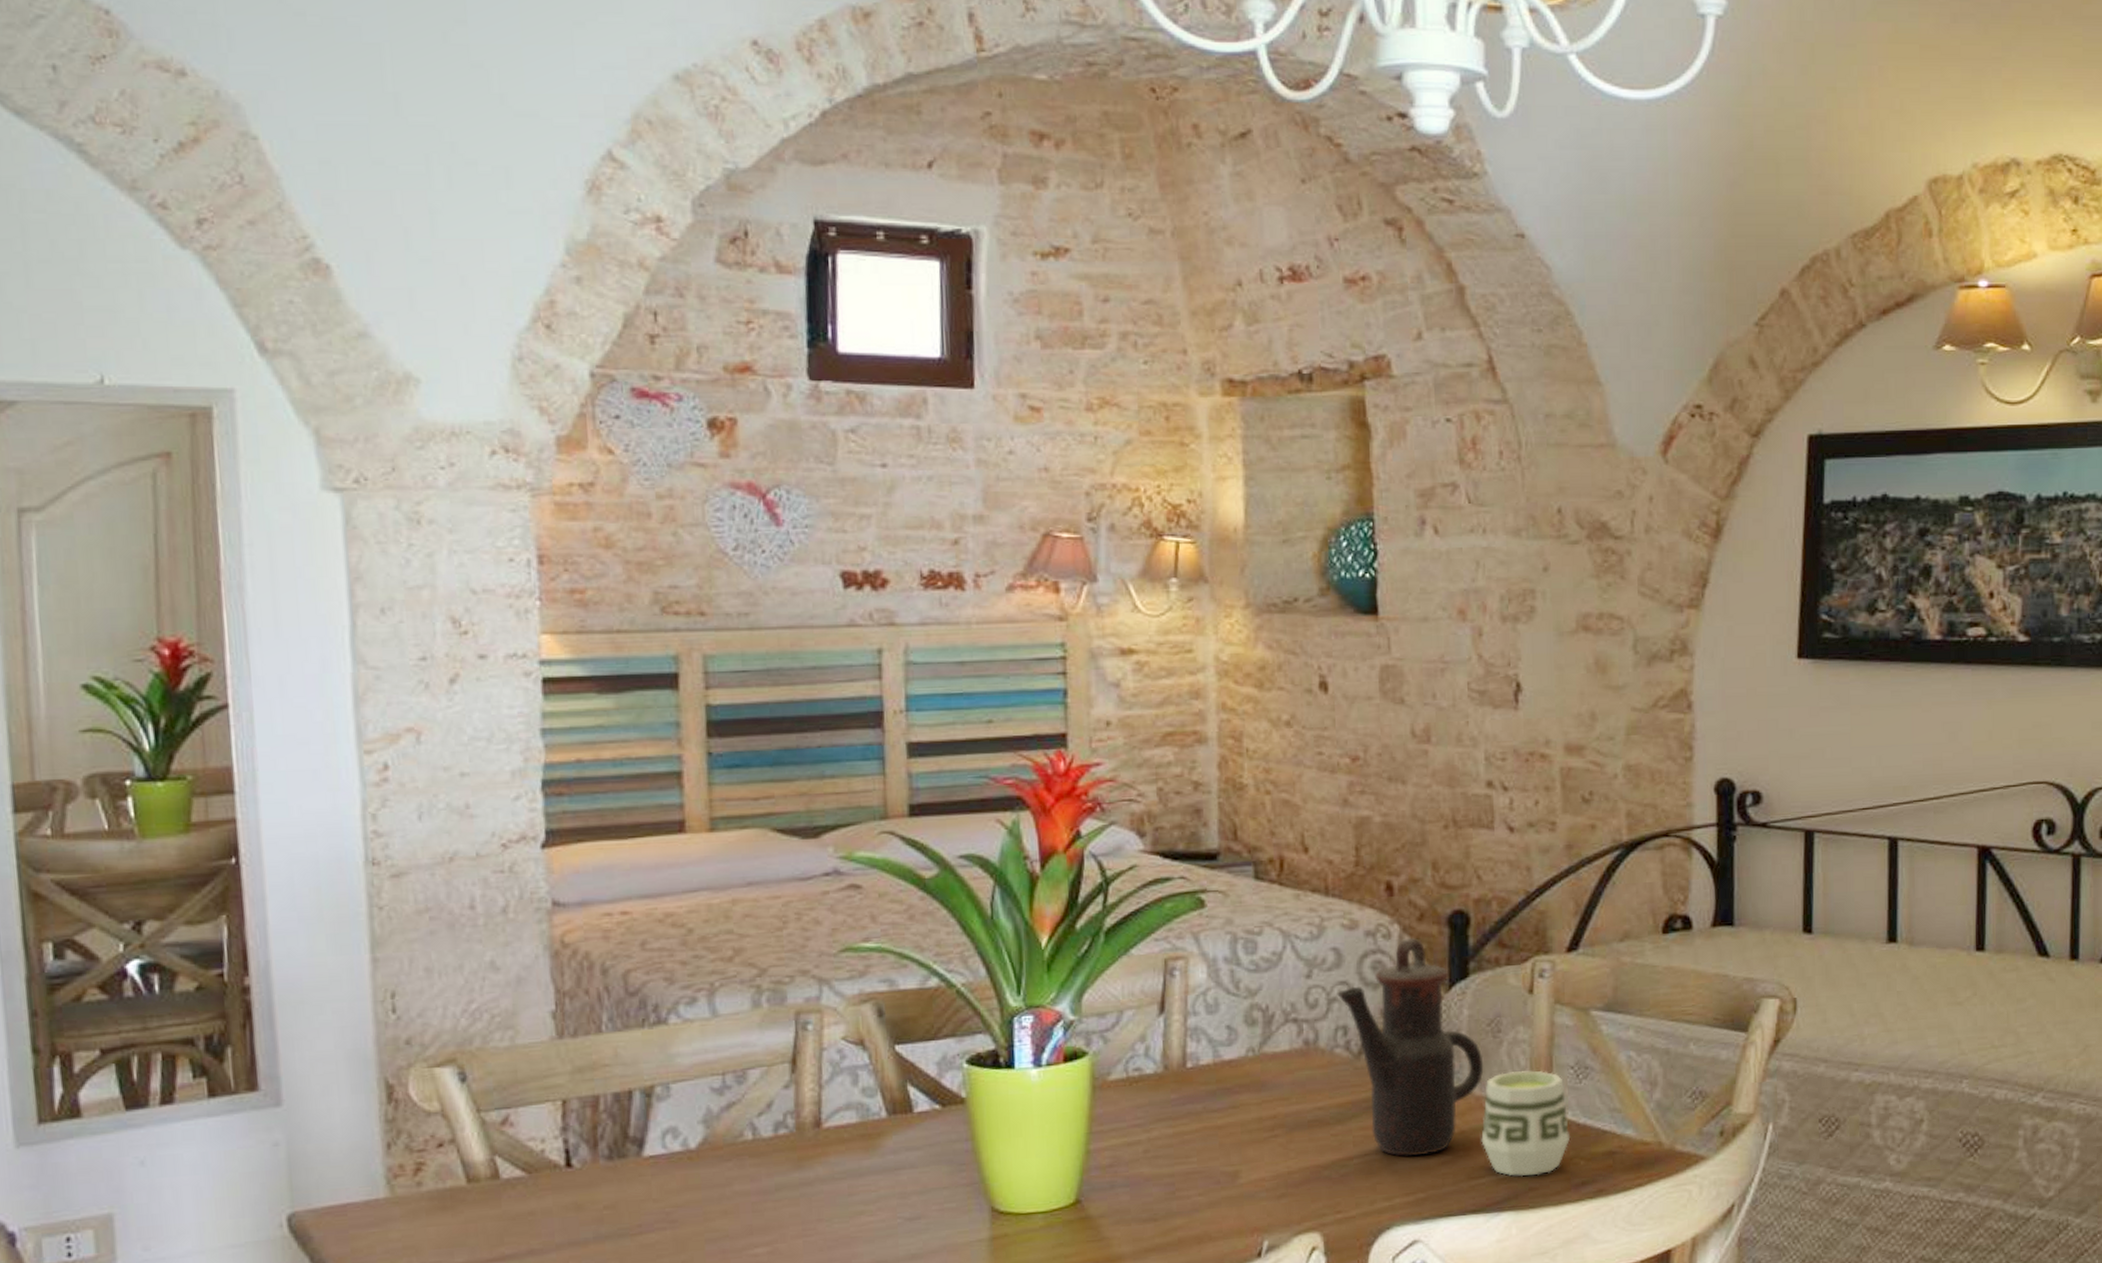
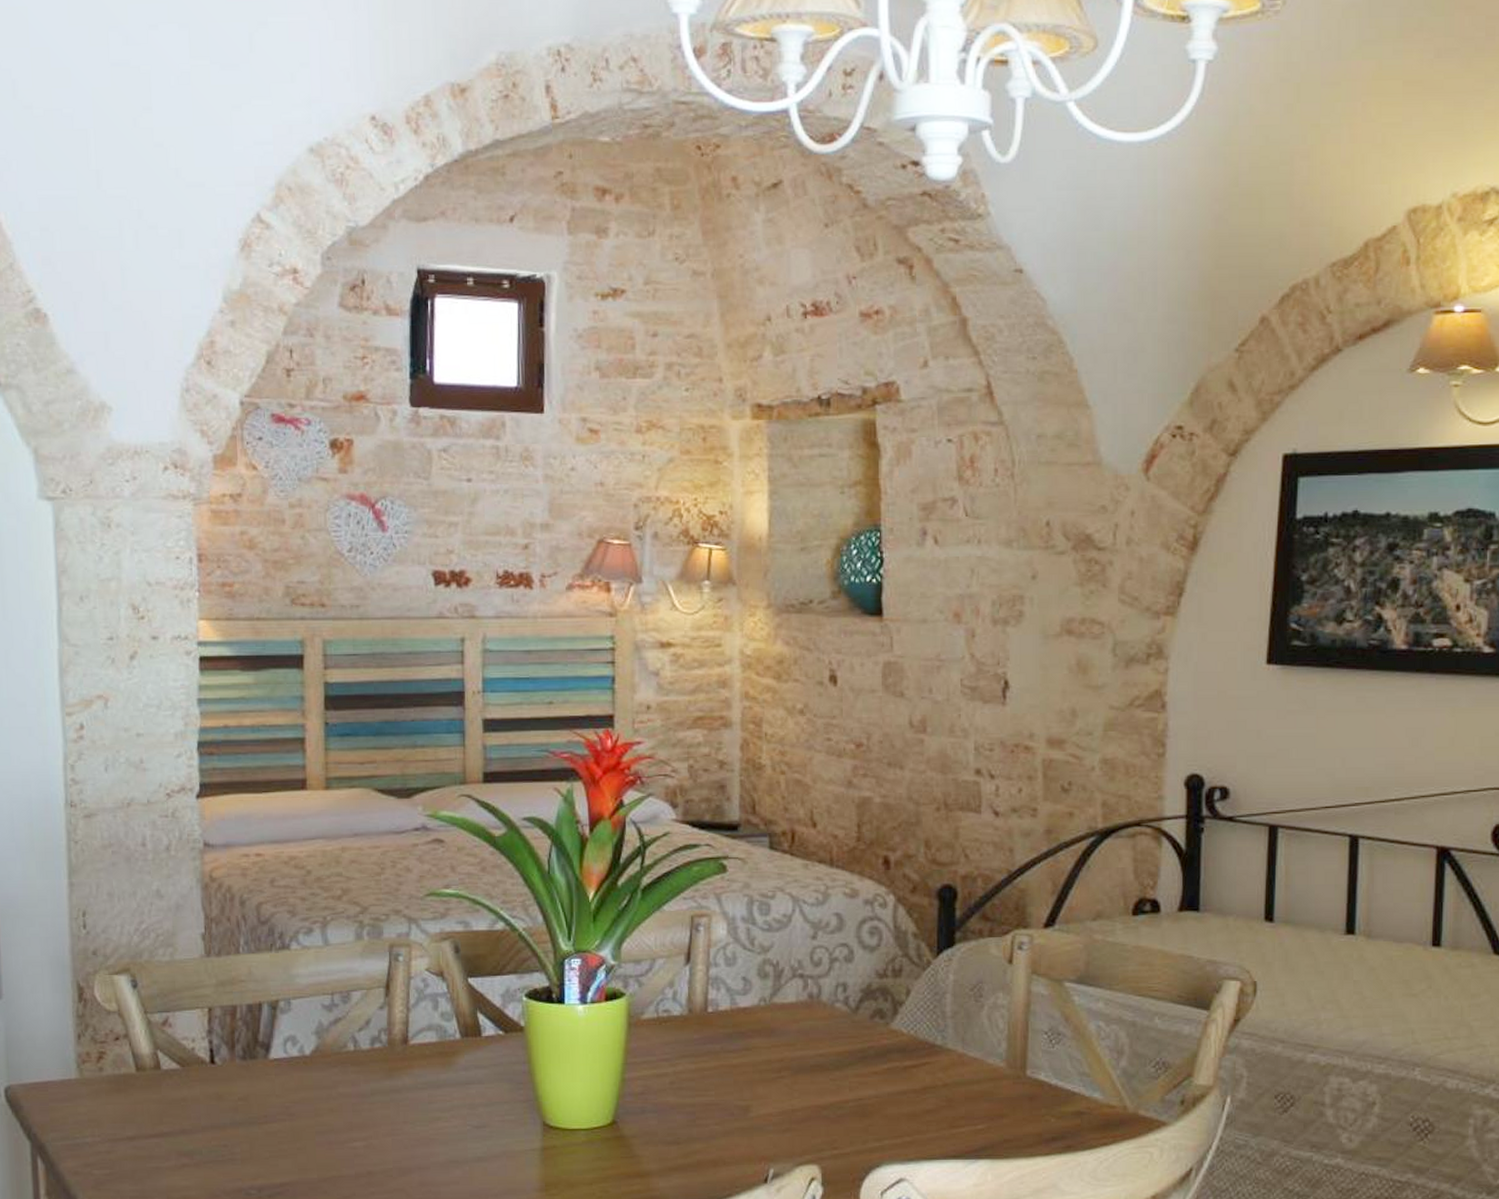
teapot: present [1337,937,1484,1157] -> none [838,907,966,1104]
cup: present [1481,1070,1571,1177] -> none [962,1033,1043,1129]

